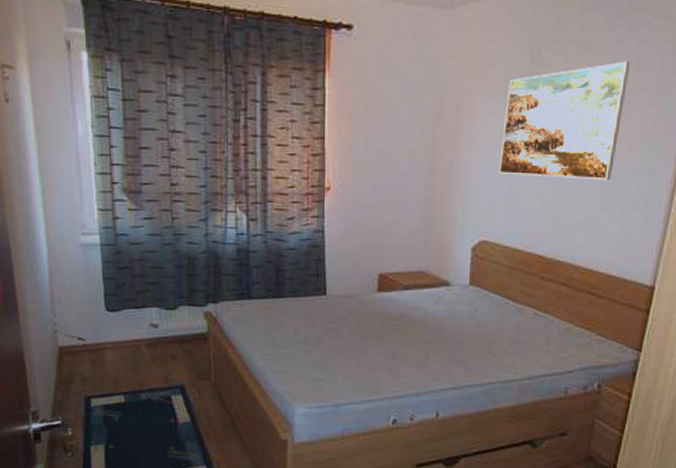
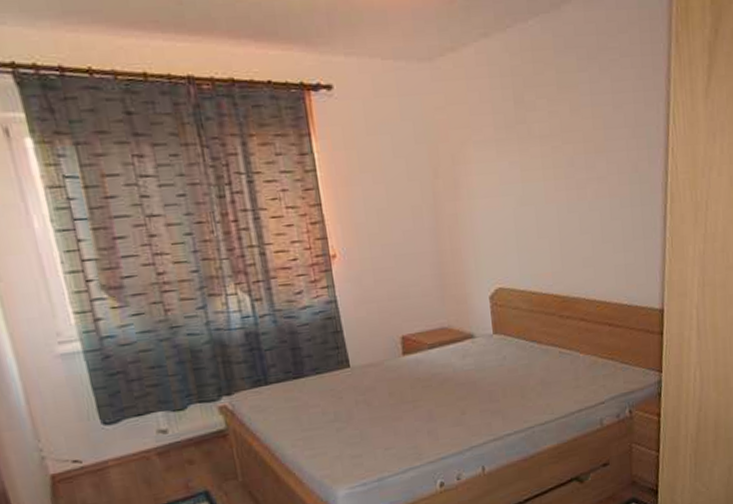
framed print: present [498,61,631,181] -> none [498,99,609,220]

